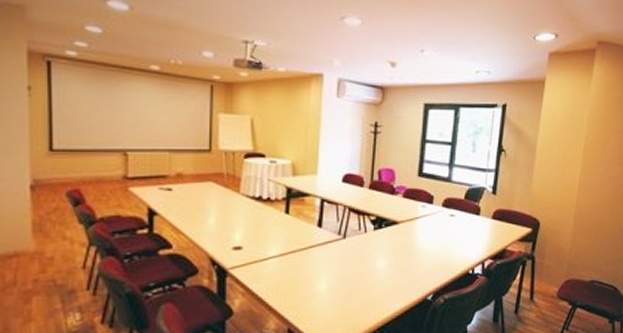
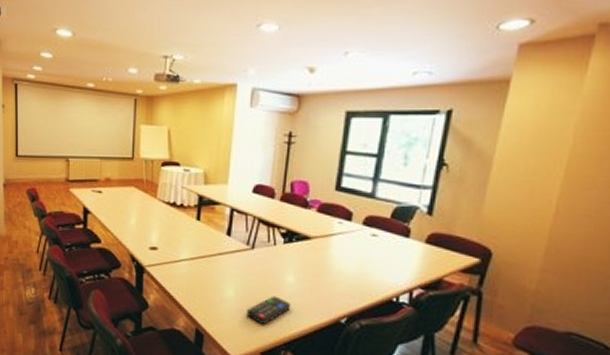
remote control: none [341,282,383,313] -> present [247,296,292,324]

